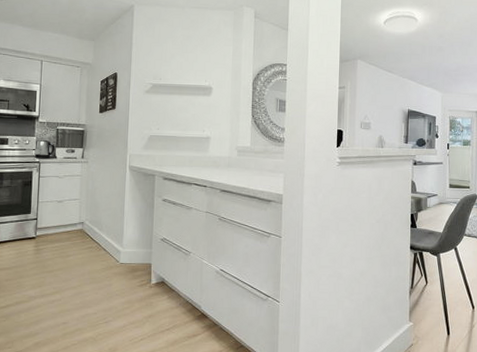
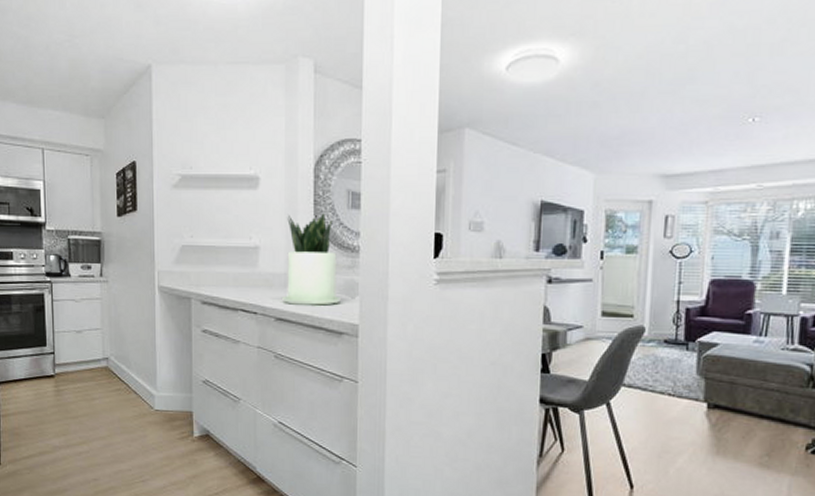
planter: none [225,114,270,181] -> present [281,213,341,306]

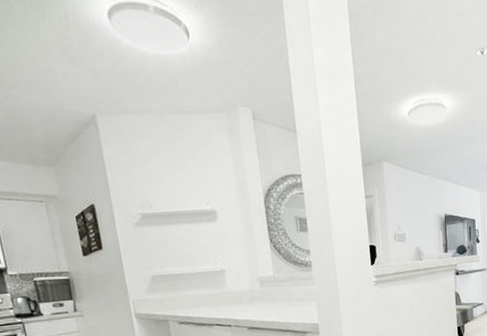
planter: present [281,213,341,306] -> none [246,237,301,315]

